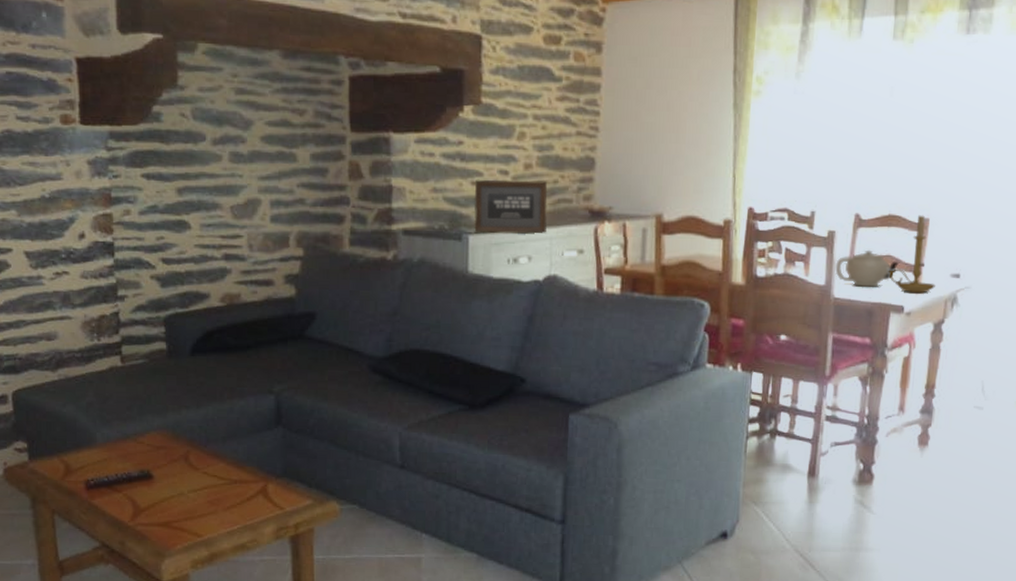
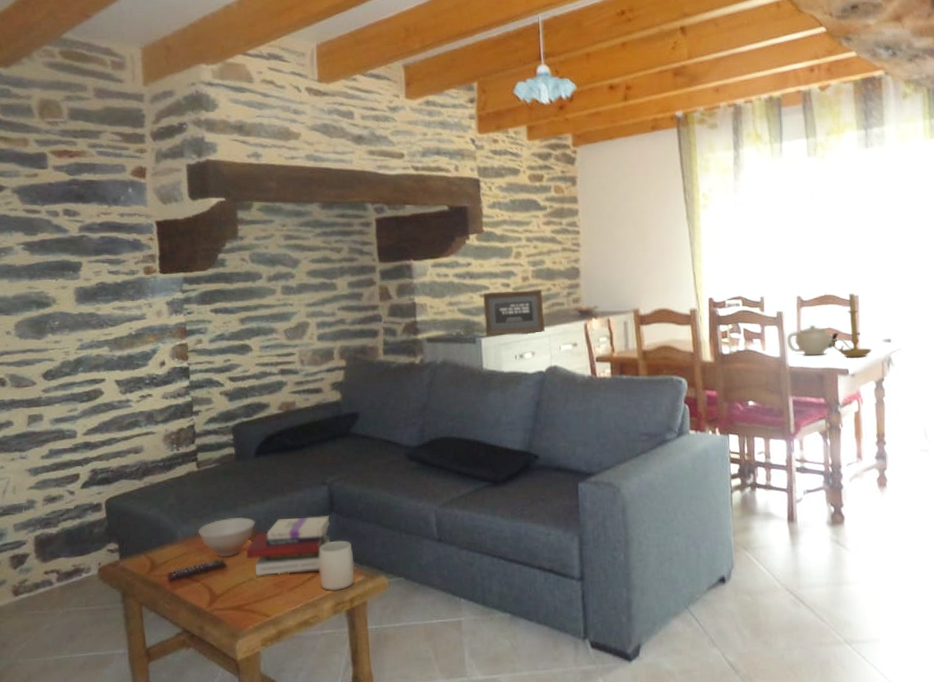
bowl: none [120,422,189,467] -> present [198,516,256,557]
books: none [176,428,276,492] -> present [246,516,331,576]
mug: none [259,458,303,514] -> present [318,540,355,591]

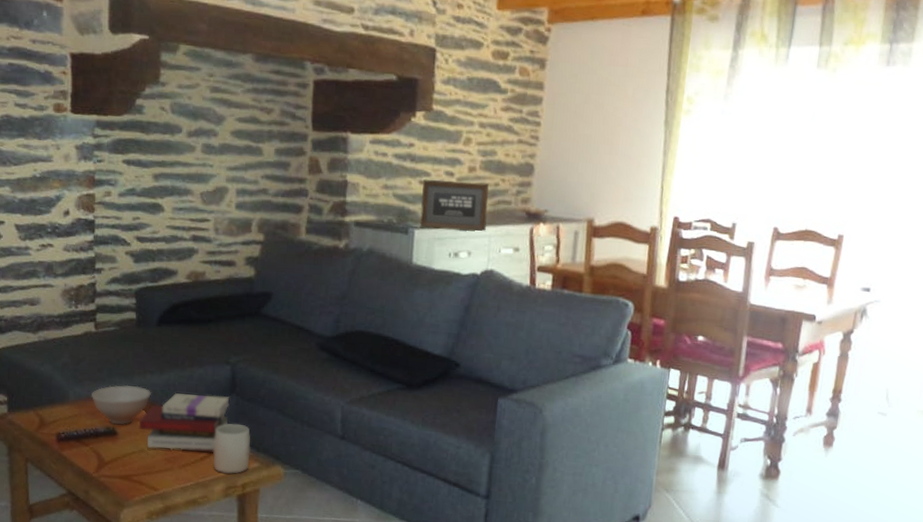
teapot: present [786,325,840,357] -> none [752,261,814,297]
candle holder: present [832,288,872,358] -> none [803,225,847,304]

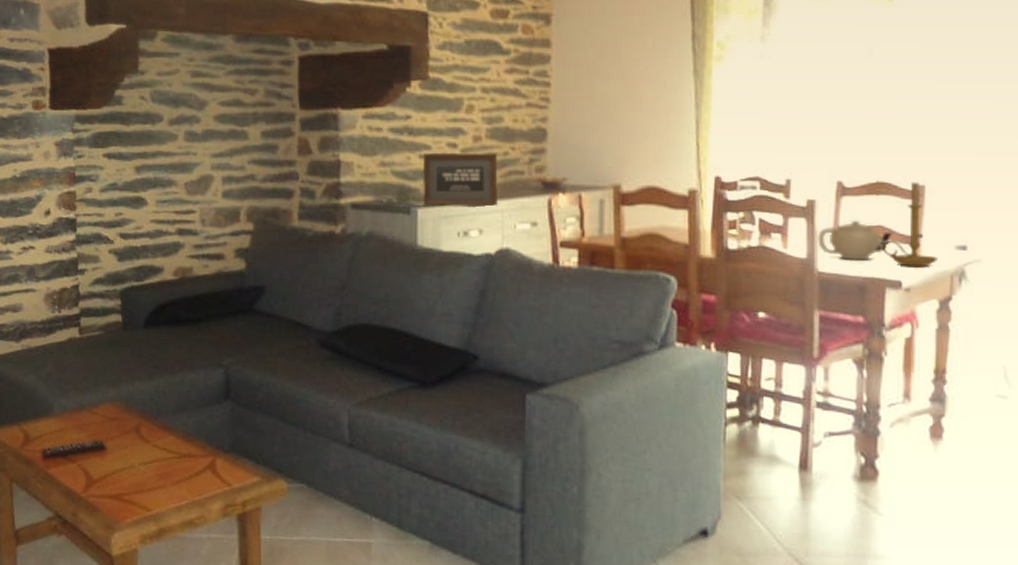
bowl: present [90,384,152,425] -> none [76,393,141,438]
books: present [138,393,230,453] -> none [128,401,225,467]
mug: present [212,423,252,474] -> none [208,432,251,490]
teapot: none [752,261,814,297] -> present [818,220,894,262]
candle holder: none [803,225,847,304] -> present [881,174,938,267]

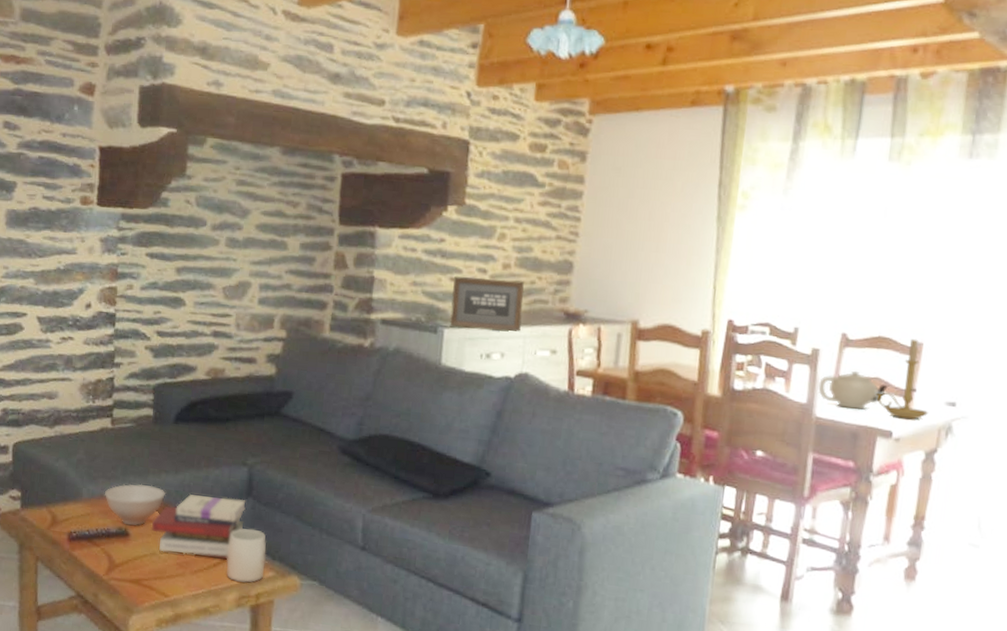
bowl: none [76,393,141,438] -> present [104,484,167,526]
books: none [128,401,225,467] -> present [151,494,246,560]
mug: none [208,432,251,490] -> present [226,528,267,583]

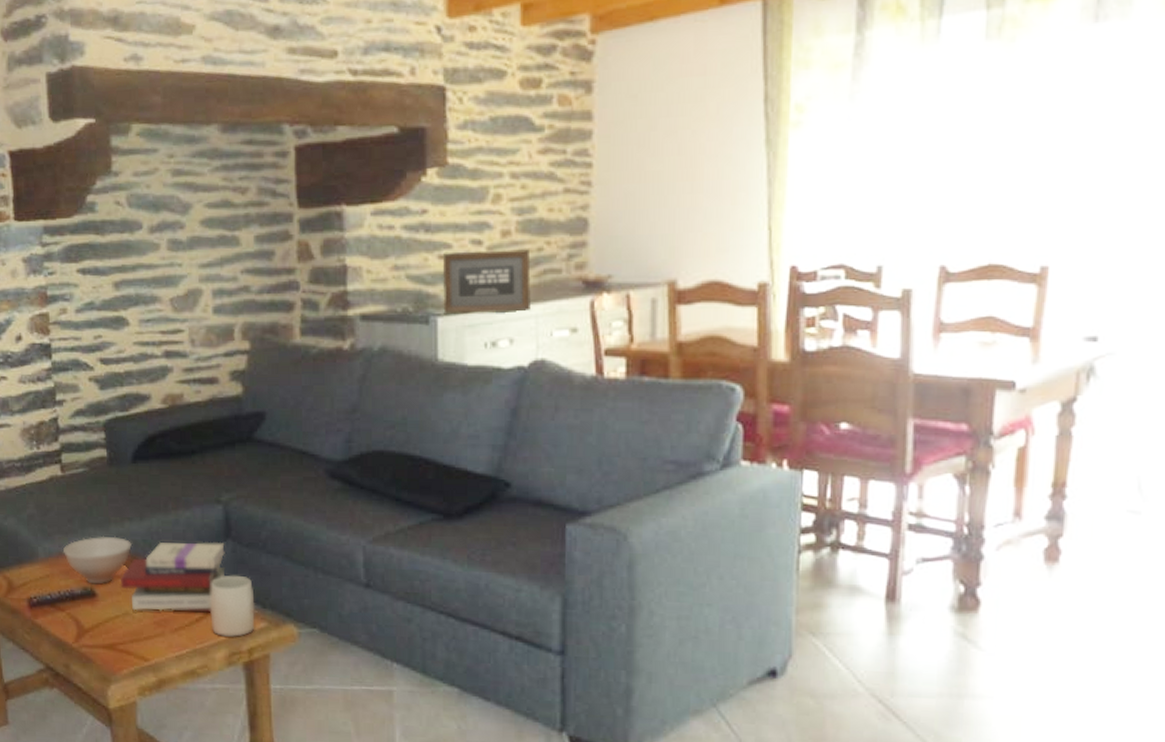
teapot: present [818,370,890,410] -> none [914,310,1008,360]
candle holder: present [877,332,928,419] -> none [992,253,1061,364]

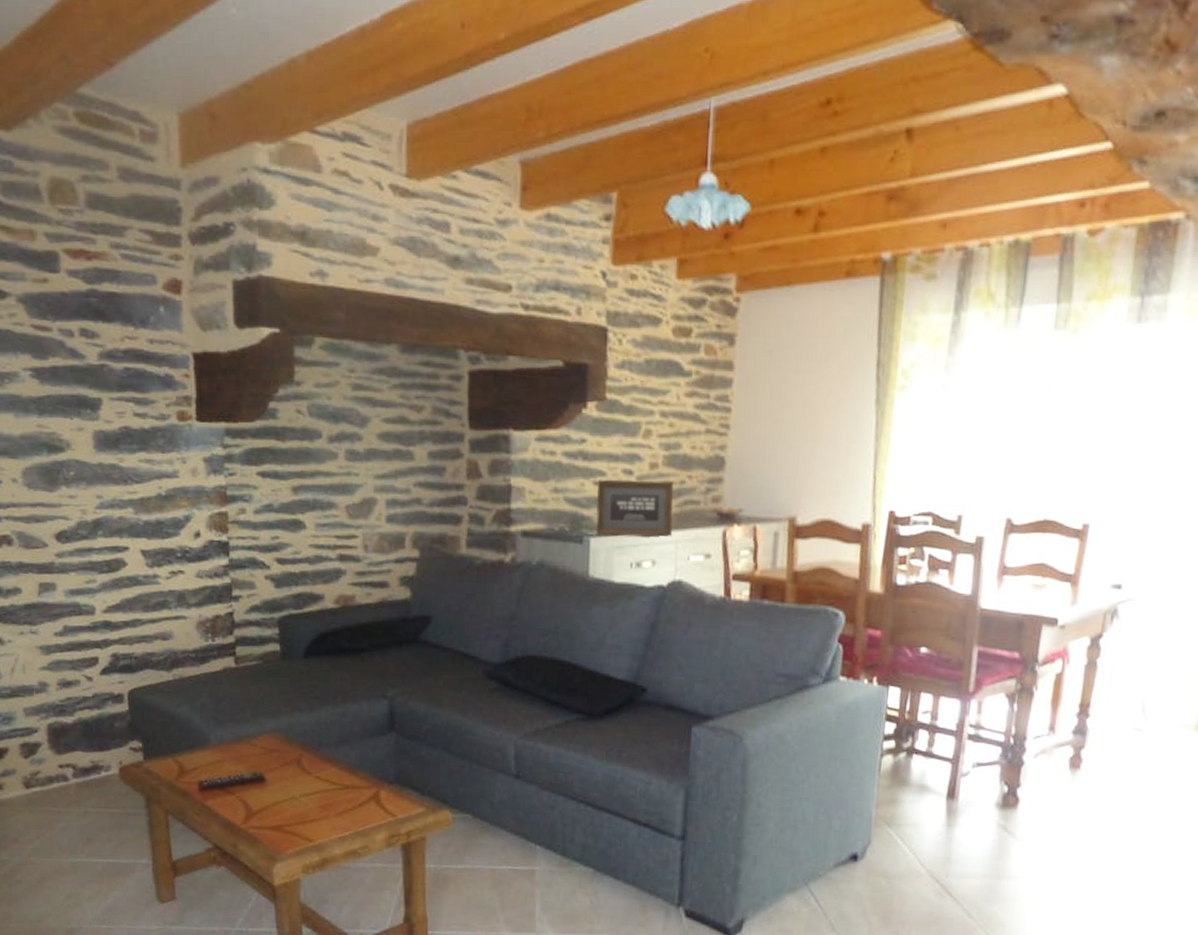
bowl: present [62,536,133,584] -> none [234,725,302,770]
books: present [120,542,226,613] -> none [288,733,389,799]
mug: present [209,575,256,637] -> none [371,764,416,821]

